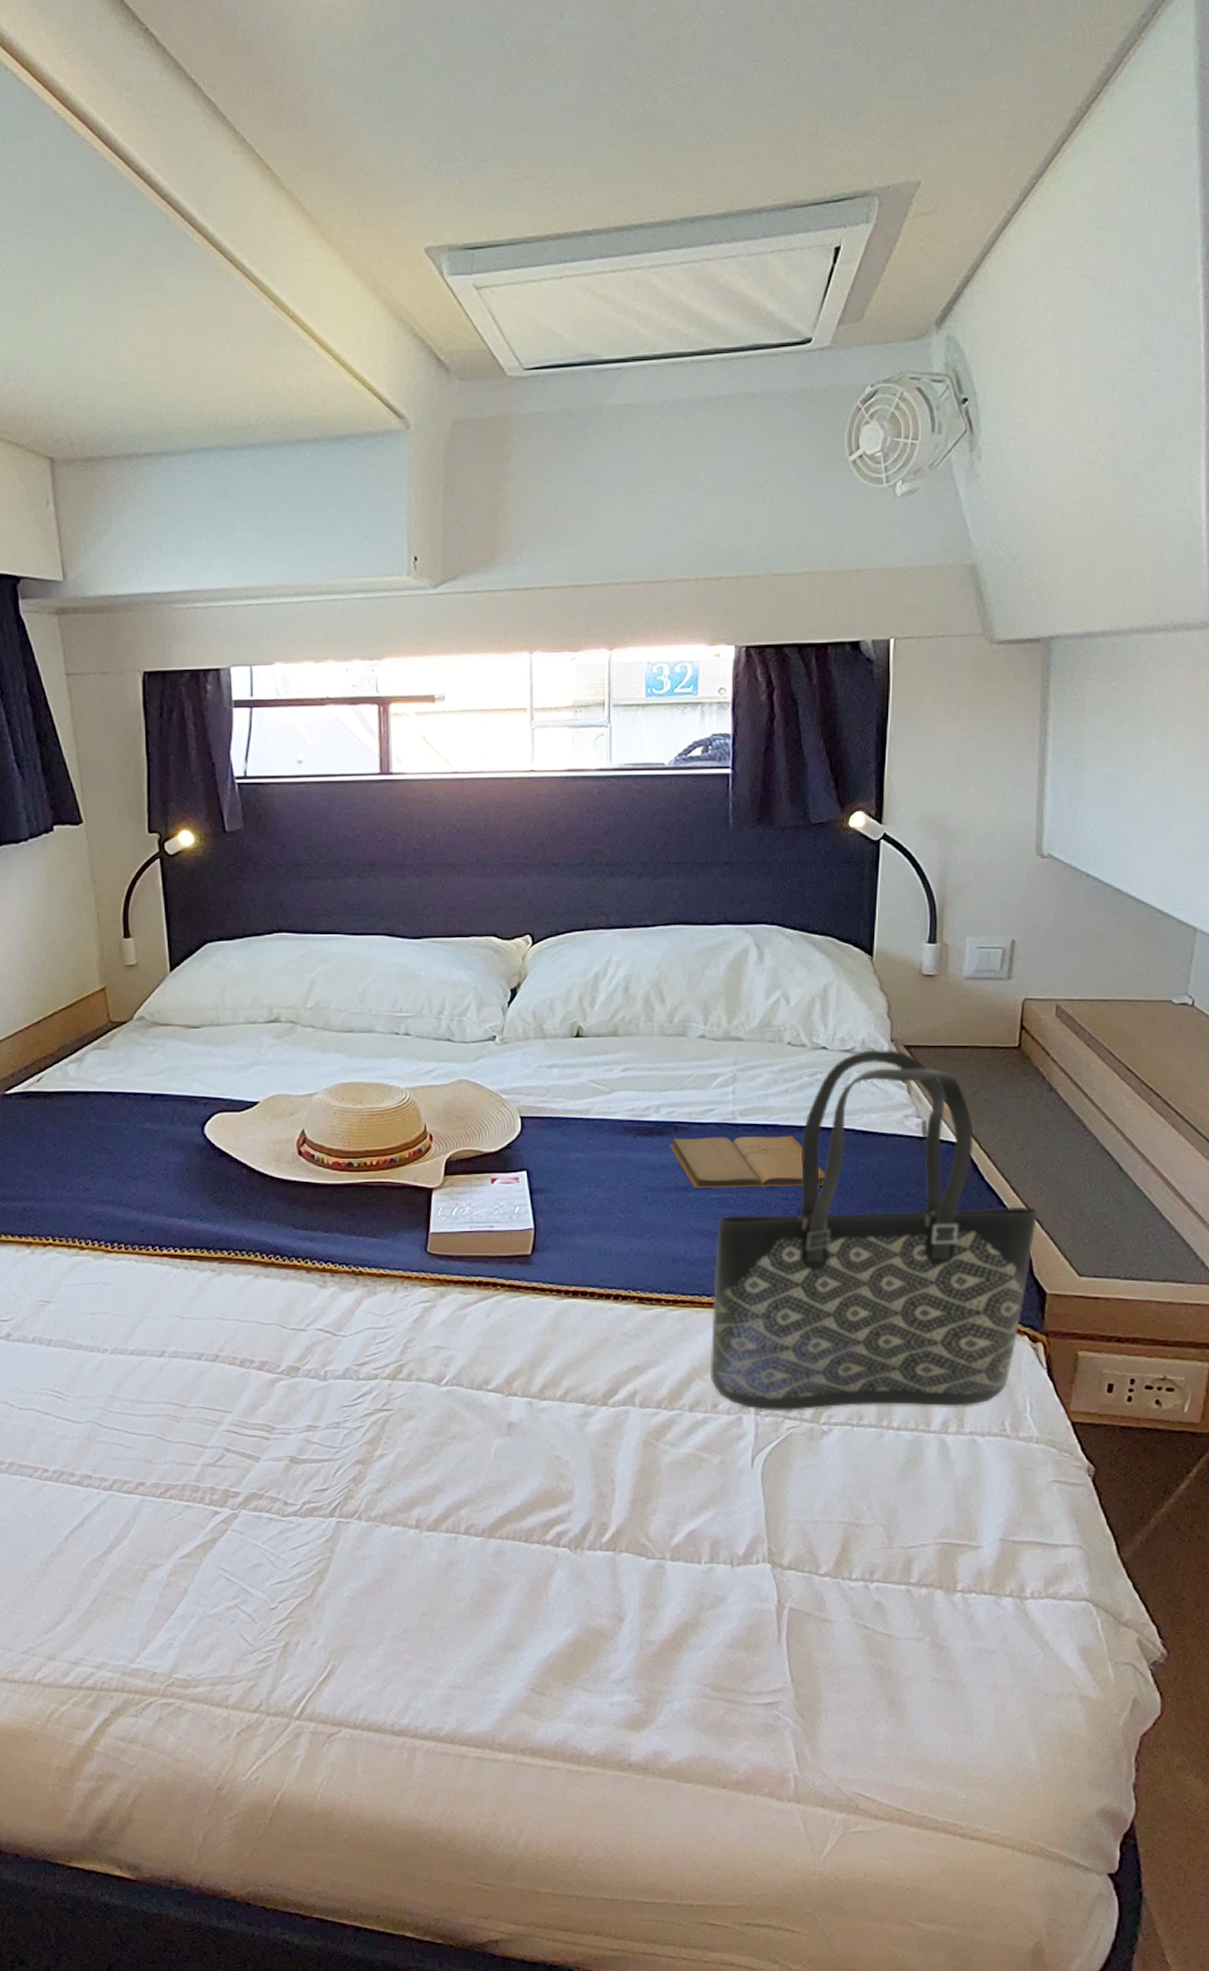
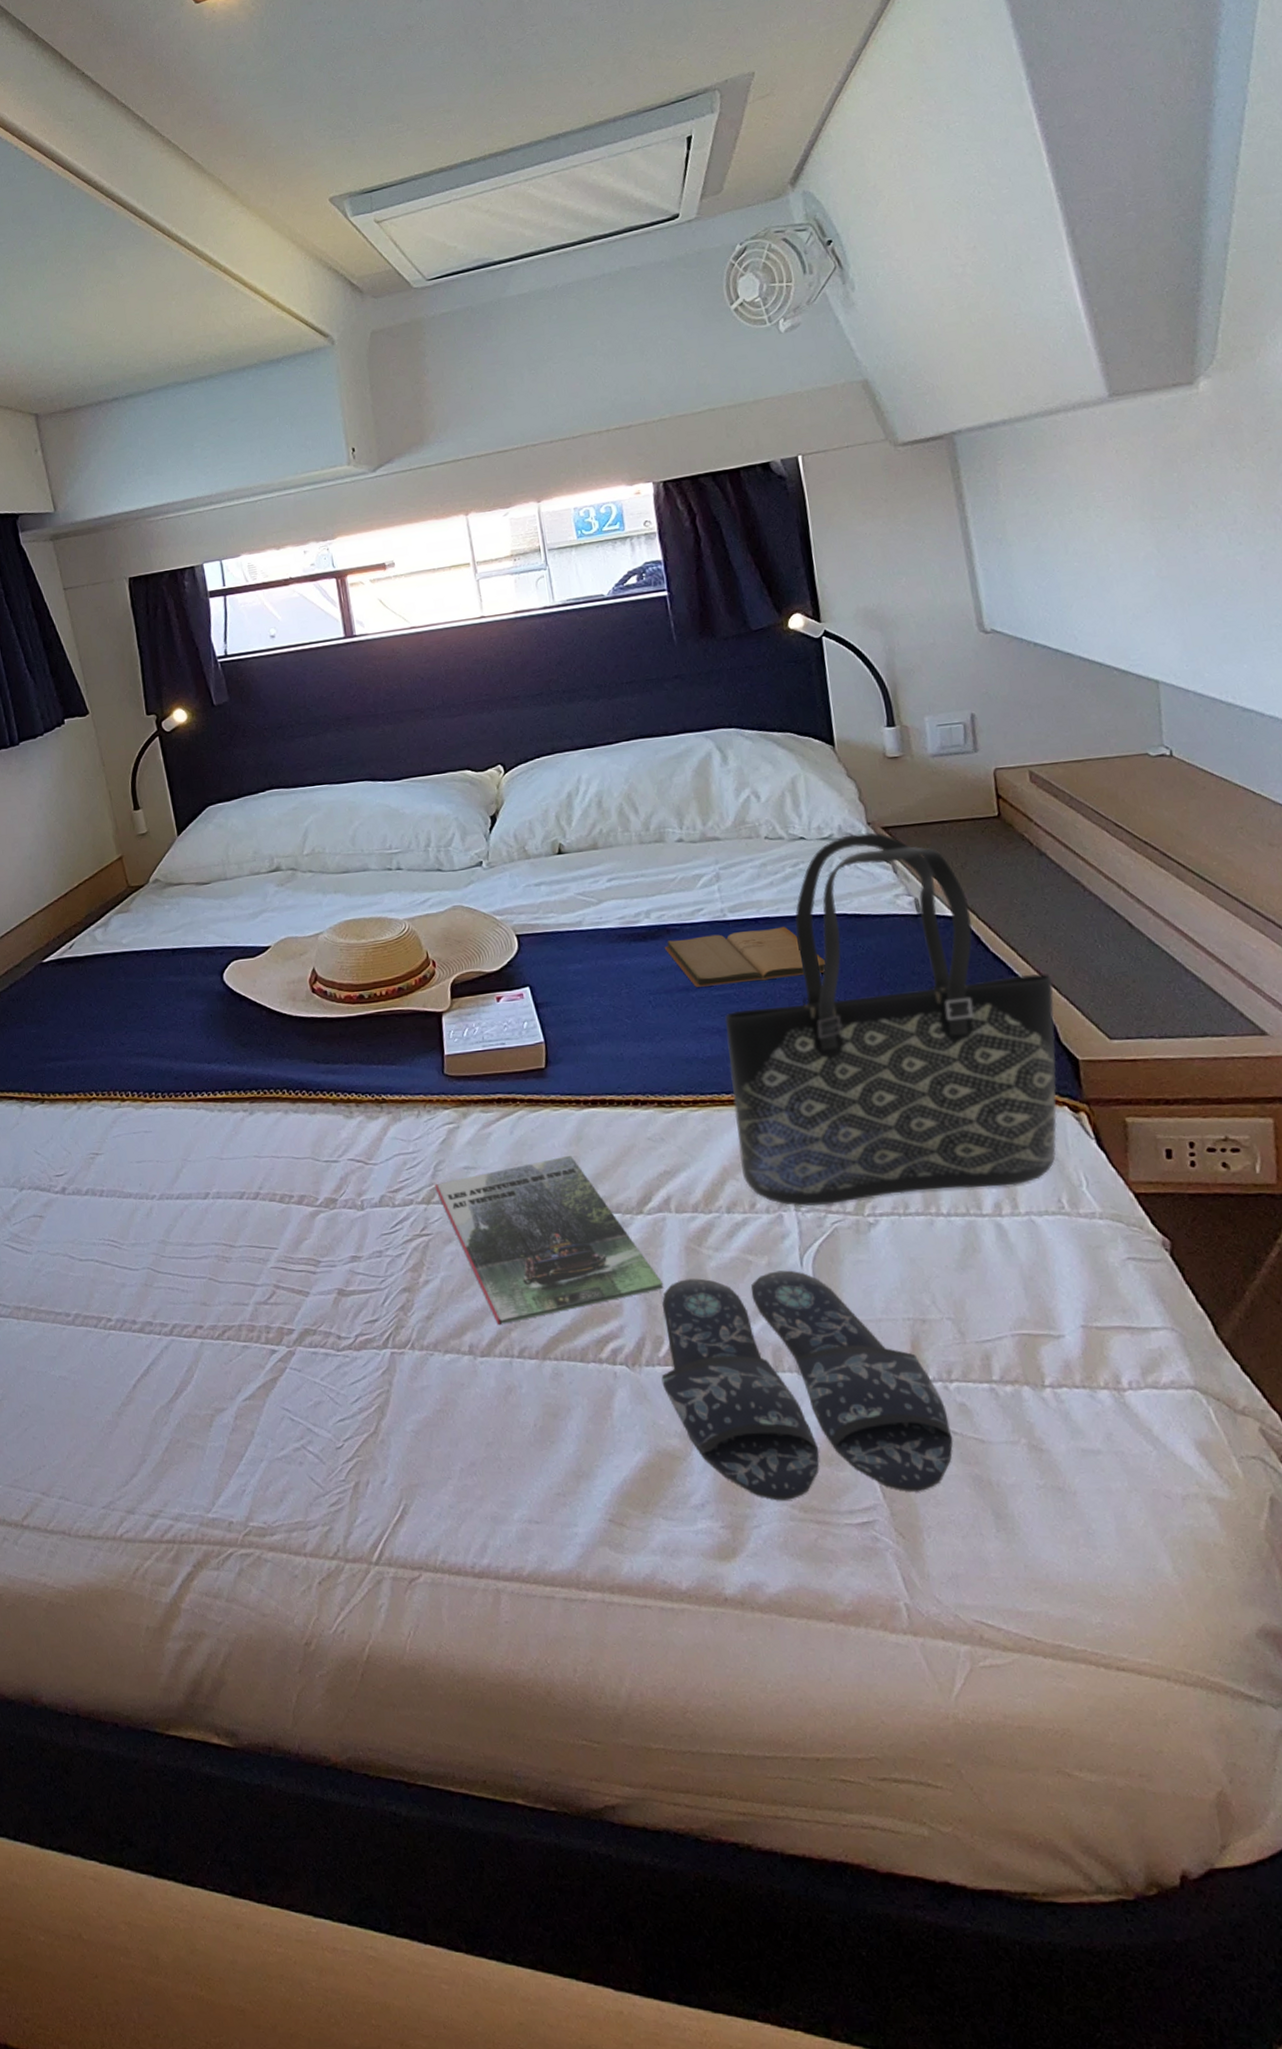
magazine: none [402,1343,617,1503] -> present [434,1155,664,1326]
slippers: none [601,1469,864,1680] -> present [661,1270,953,1501]

